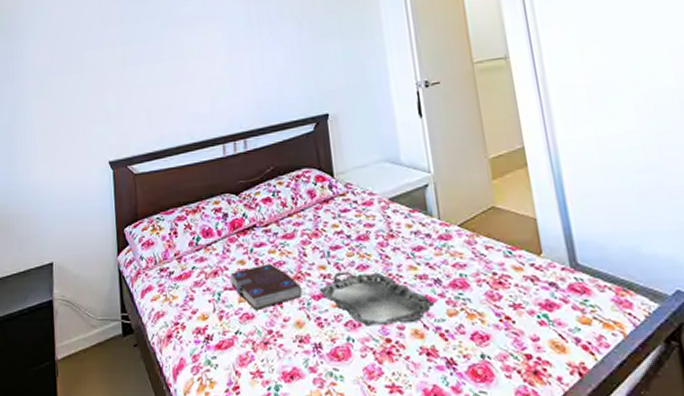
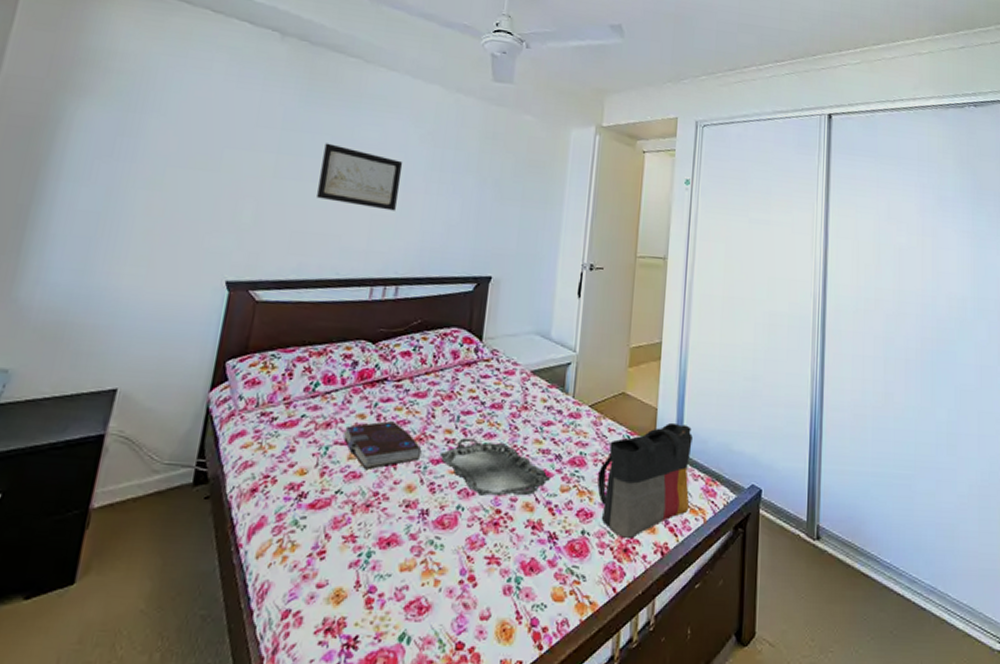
wall art: none [157,25,227,76] -> present [317,143,403,211]
tote bag: none [484,231,602,360] -> present [597,422,693,538]

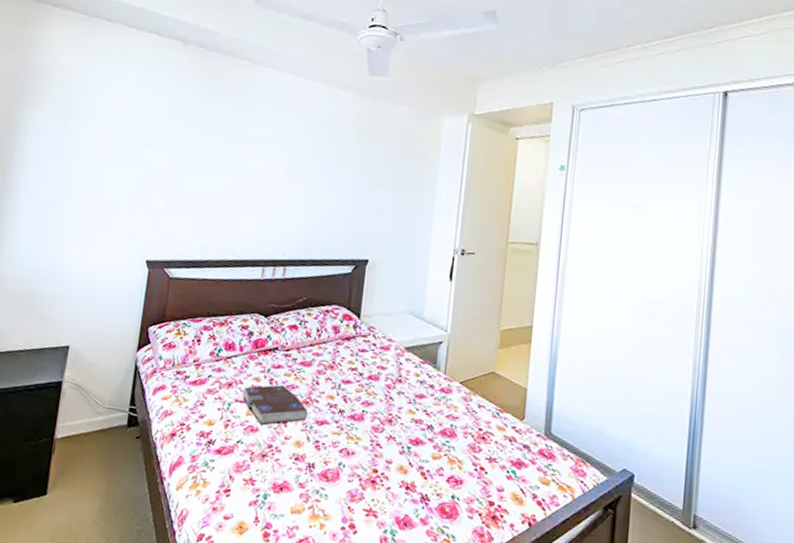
wall art: present [317,143,403,211] -> none [216,139,288,199]
serving tray: present [439,438,550,496] -> none [323,404,423,459]
tote bag: present [597,422,693,538] -> none [467,403,563,507]

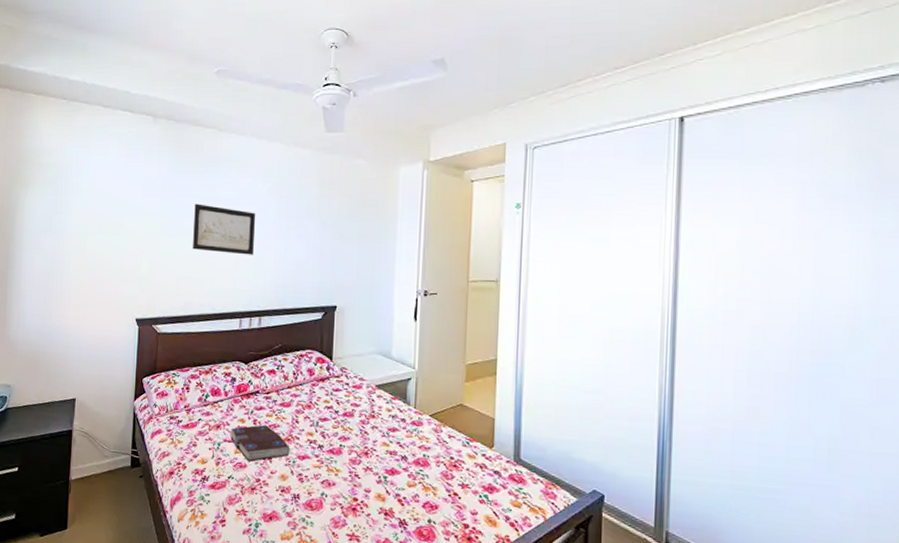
wall art: none [216,139,288,199] -> present [193,204,256,255]

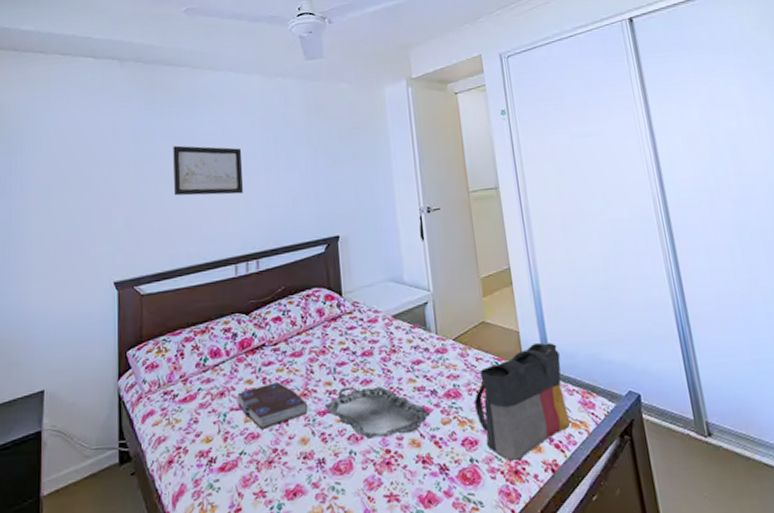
serving tray: none [304,439,398,488] -> present [324,387,430,439]
tote bag: none [441,431,531,529] -> present [474,342,571,461]

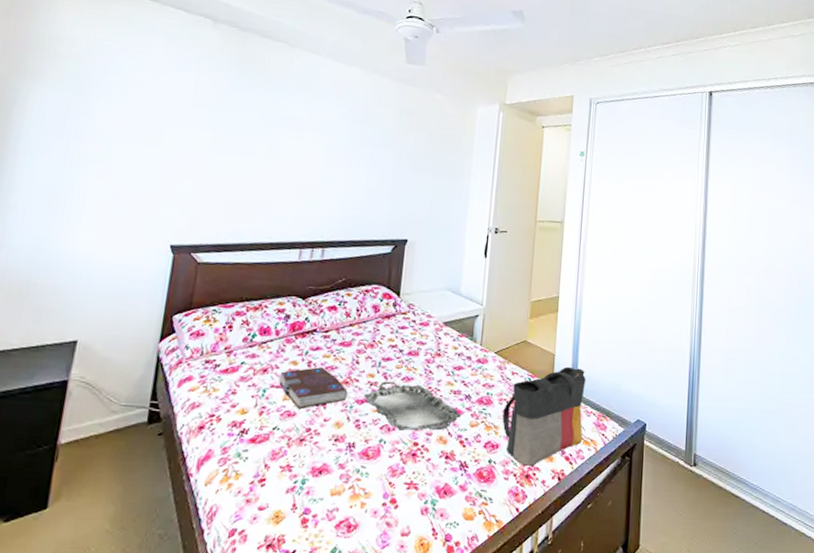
wall art: present [173,145,243,196] -> none [249,120,327,182]

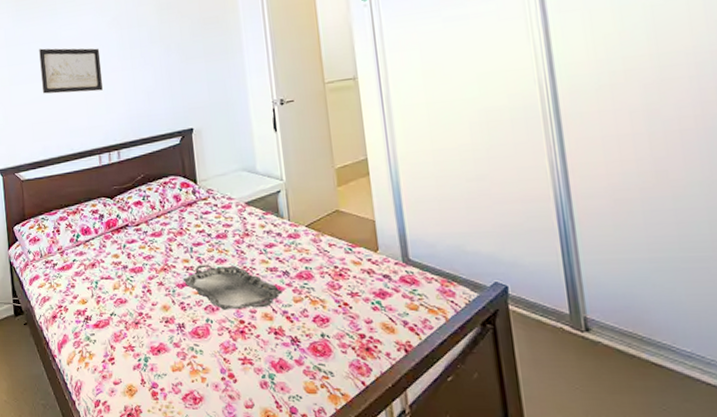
wall art: none [249,120,327,182] -> present [39,48,103,94]
book: present [278,367,348,409] -> none [105,258,169,296]
tote bag: present [502,366,586,466] -> none [326,231,428,338]

